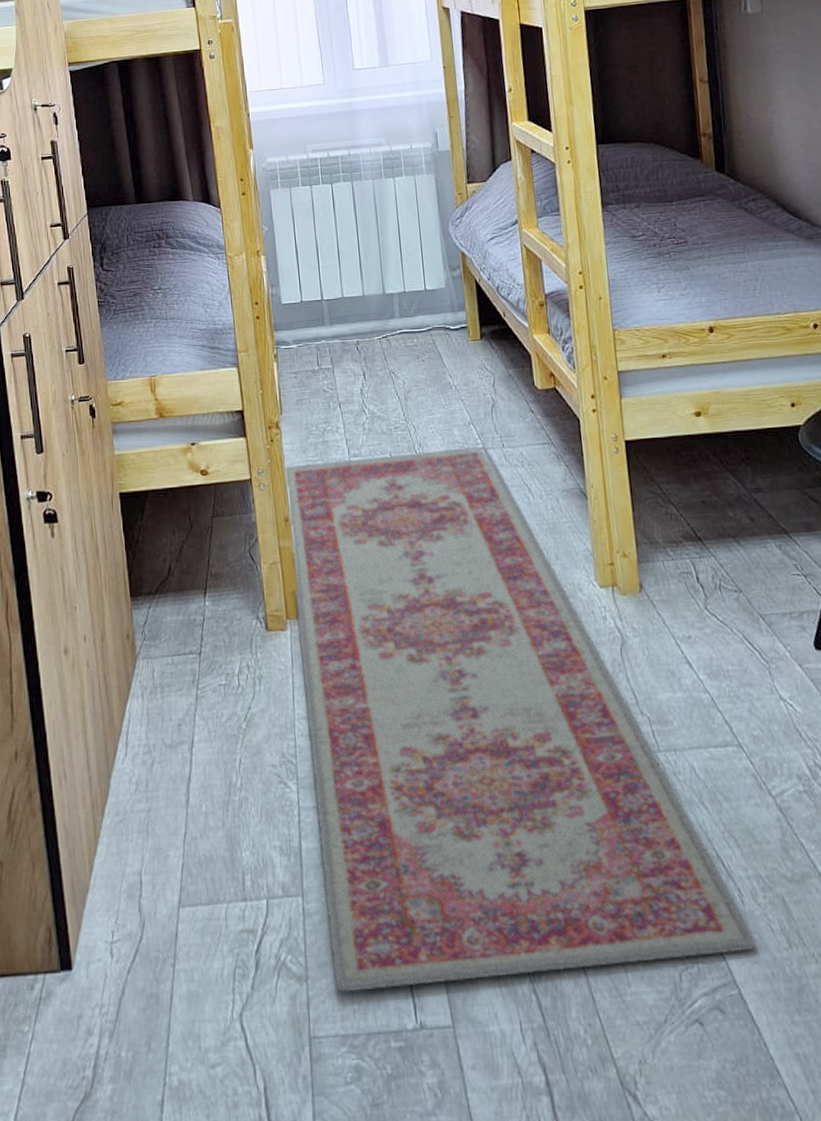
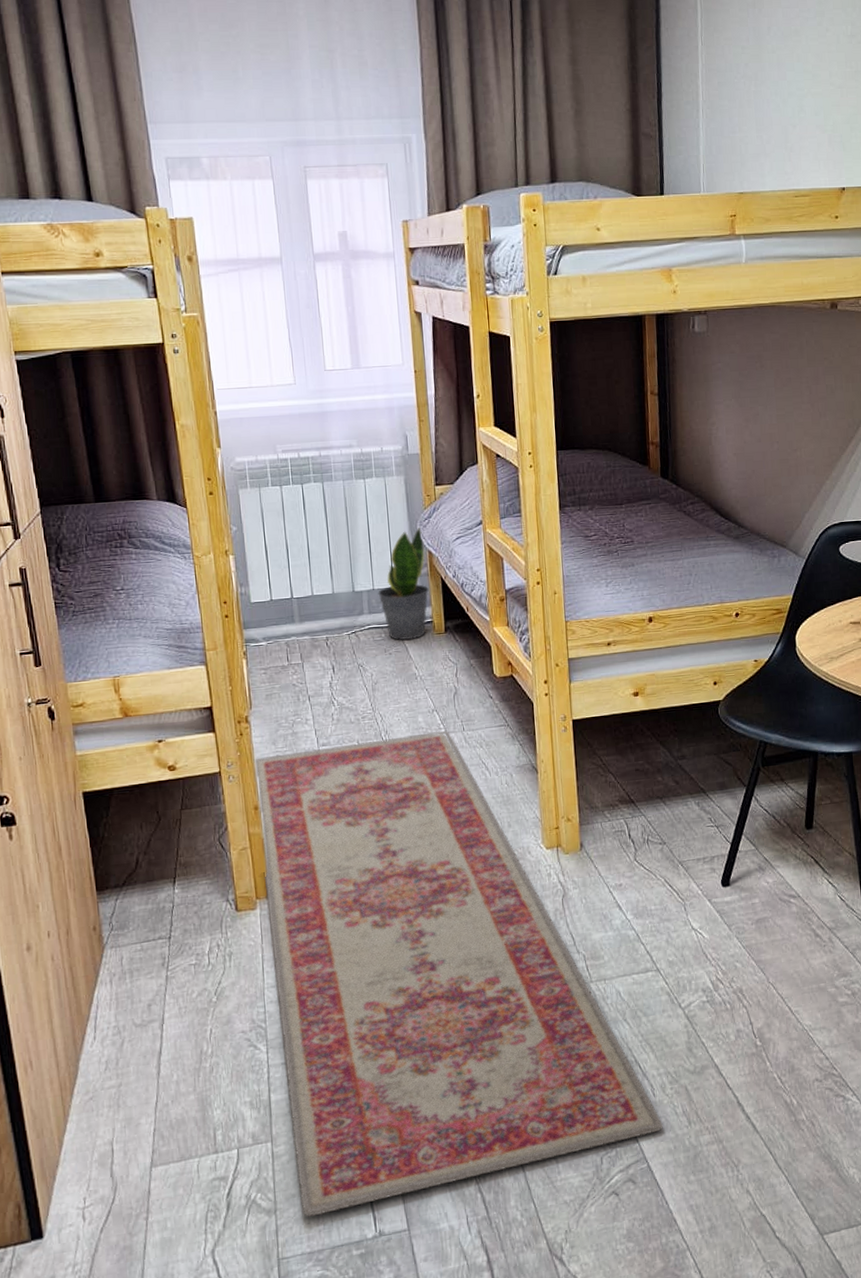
potted plant: none [409,226,462,346] -> present [378,526,429,640]

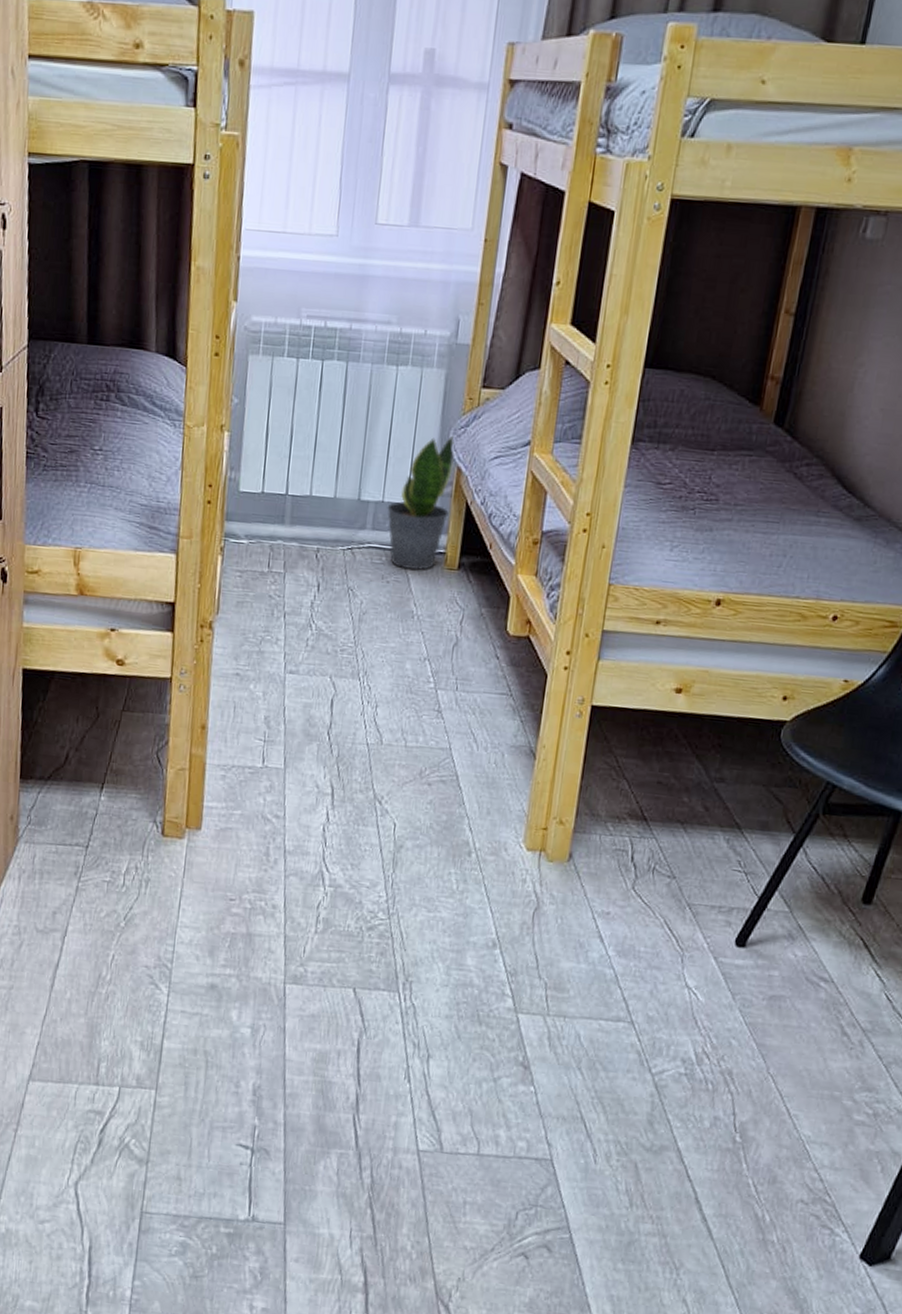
rug: present [253,731,663,1217] -> none [175,671,598,1203]

